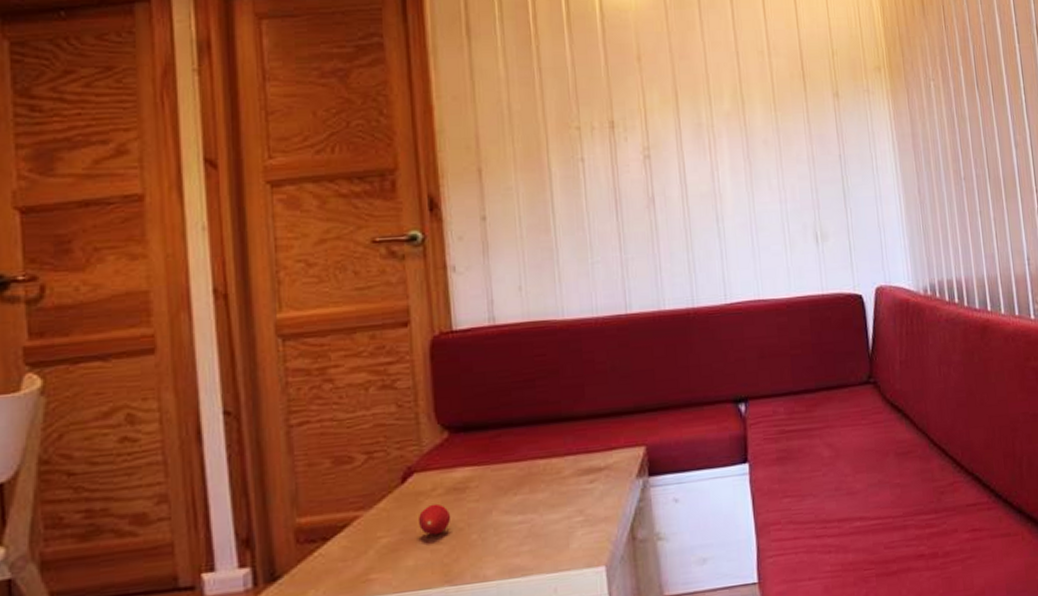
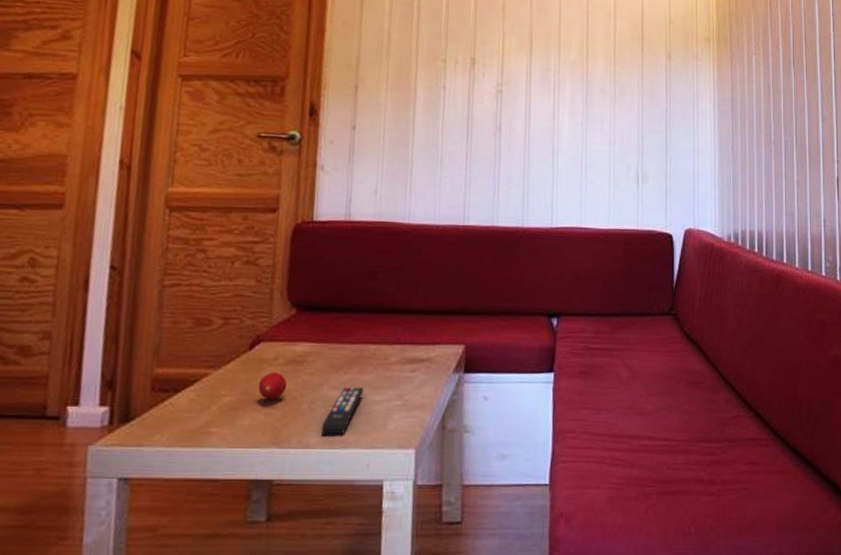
remote control: none [496,508,538,565] -> present [321,387,363,435]

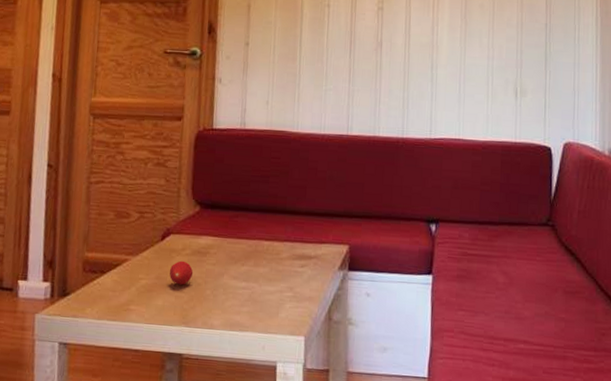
remote control: present [321,387,363,435] -> none [222,278,258,319]

